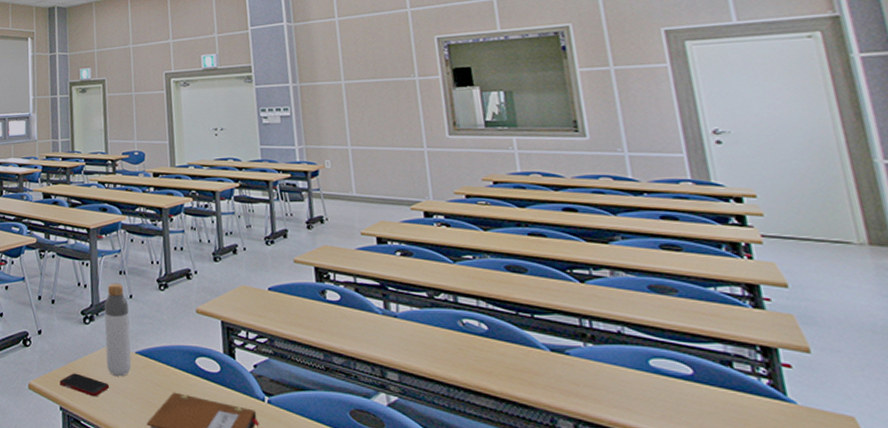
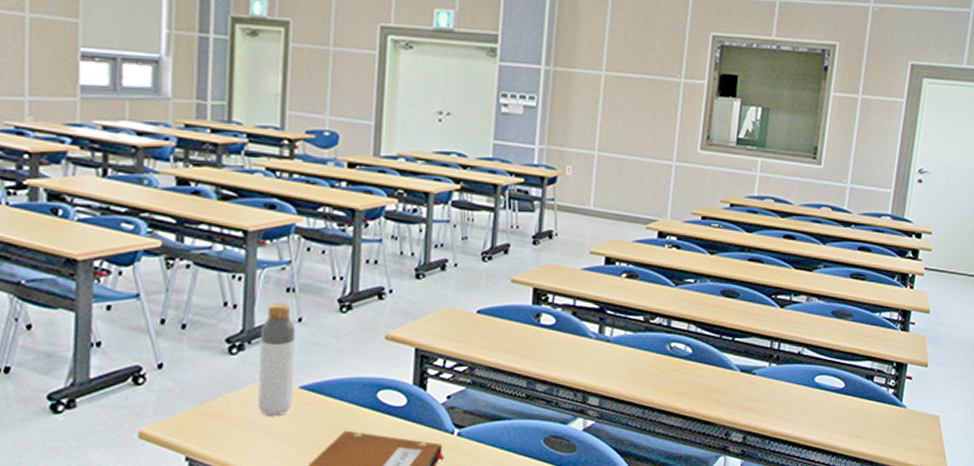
cell phone: present [59,373,109,397] -> none [187,415,259,442]

